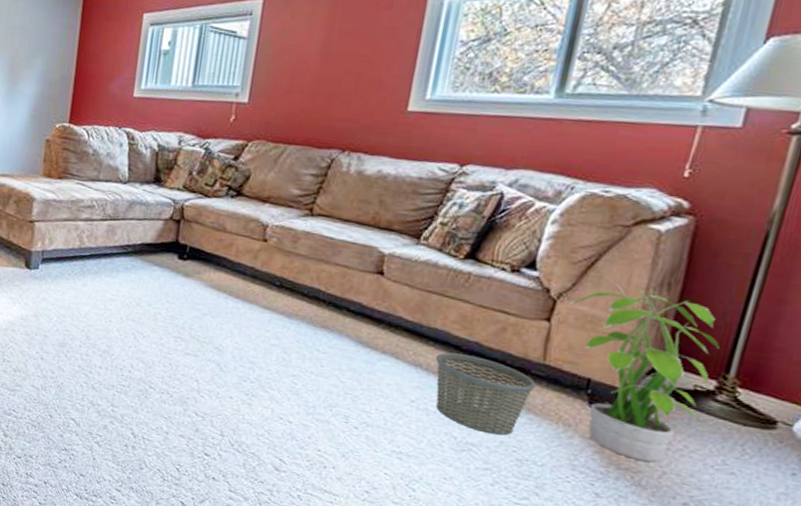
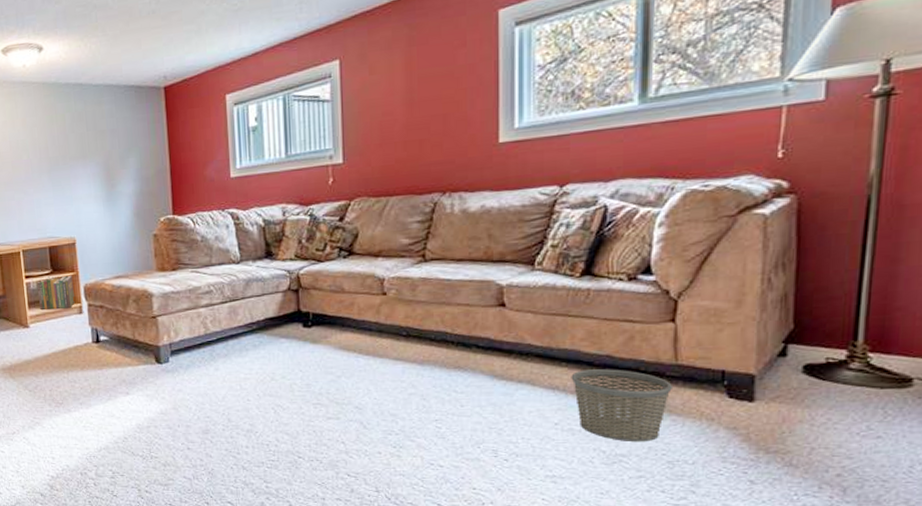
potted plant: present [569,283,720,462] -> none [690,272,843,441]

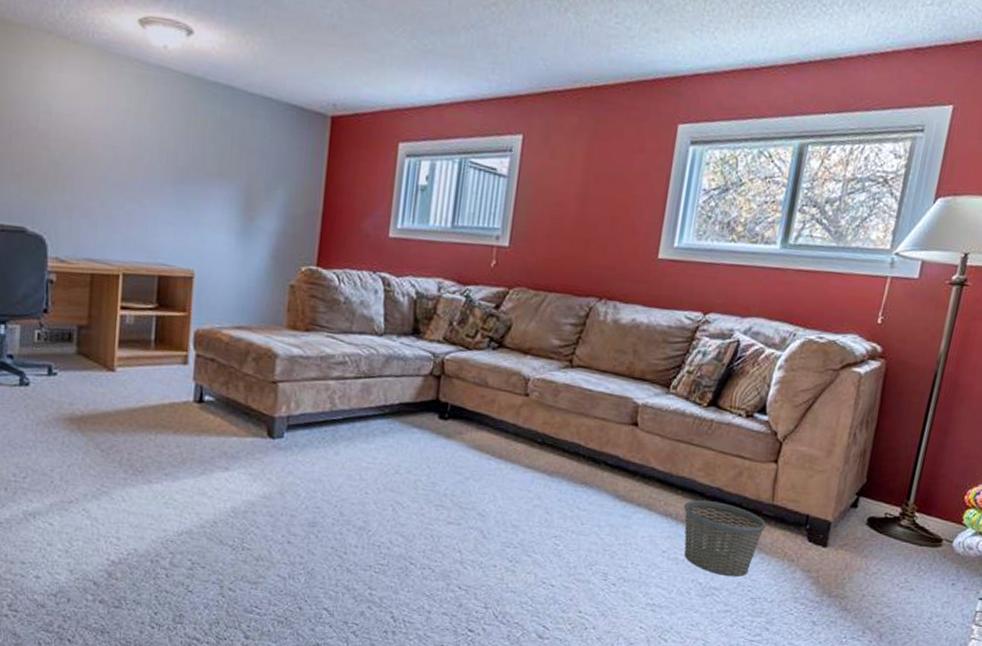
books: present [36,275,75,310] -> none [133,312,183,357]

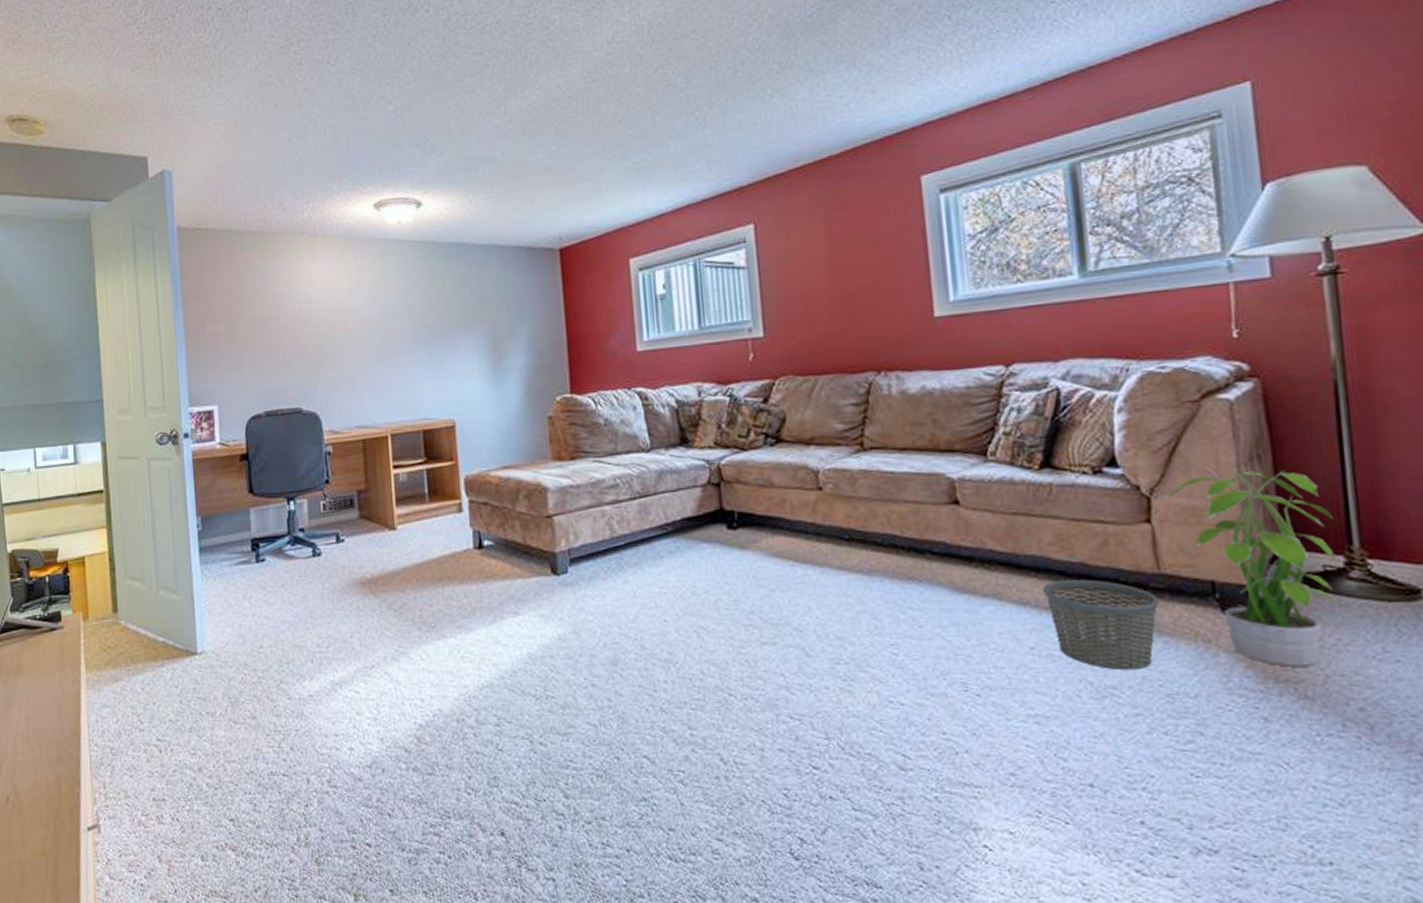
potted plant: none [792,424,903,587] -> present [1164,465,1345,667]

